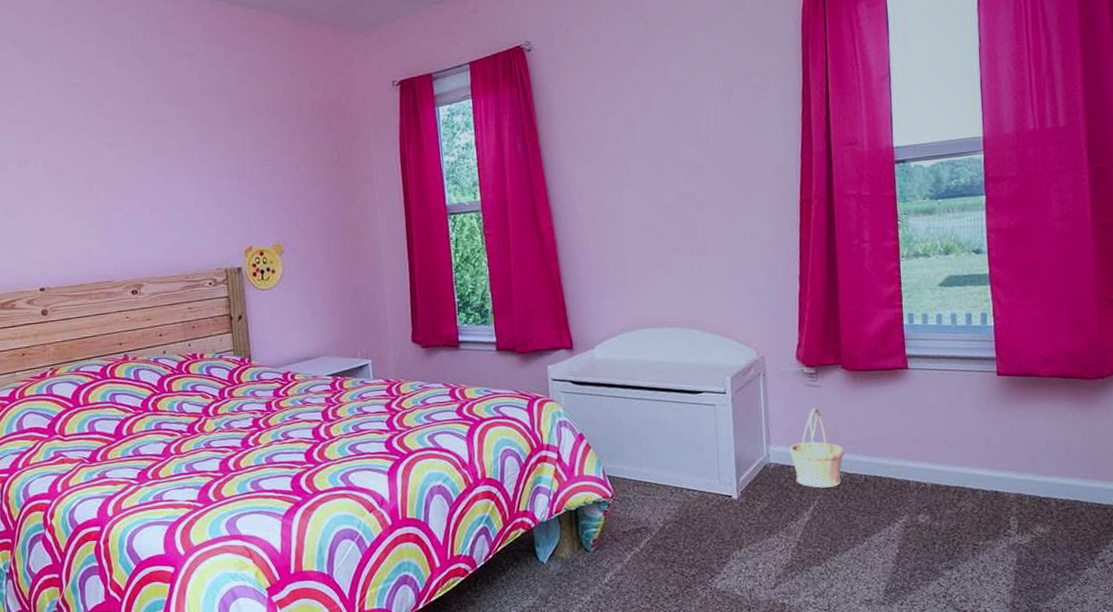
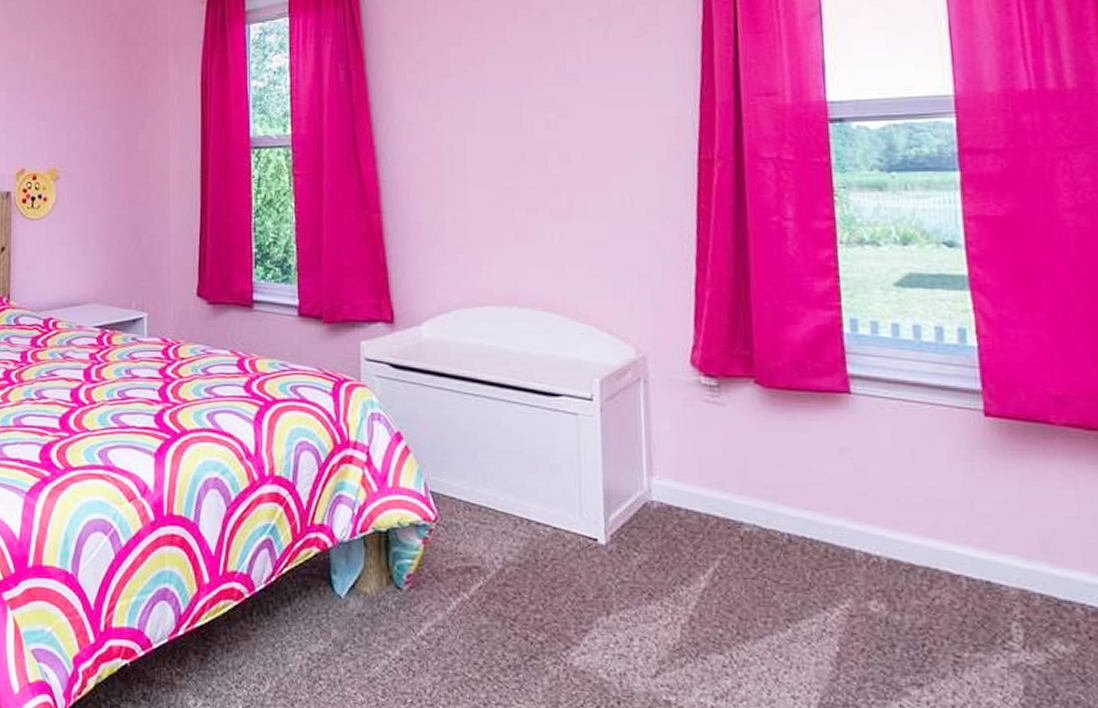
basket: present [789,408,844,488] -> none [679,433,758,545]

